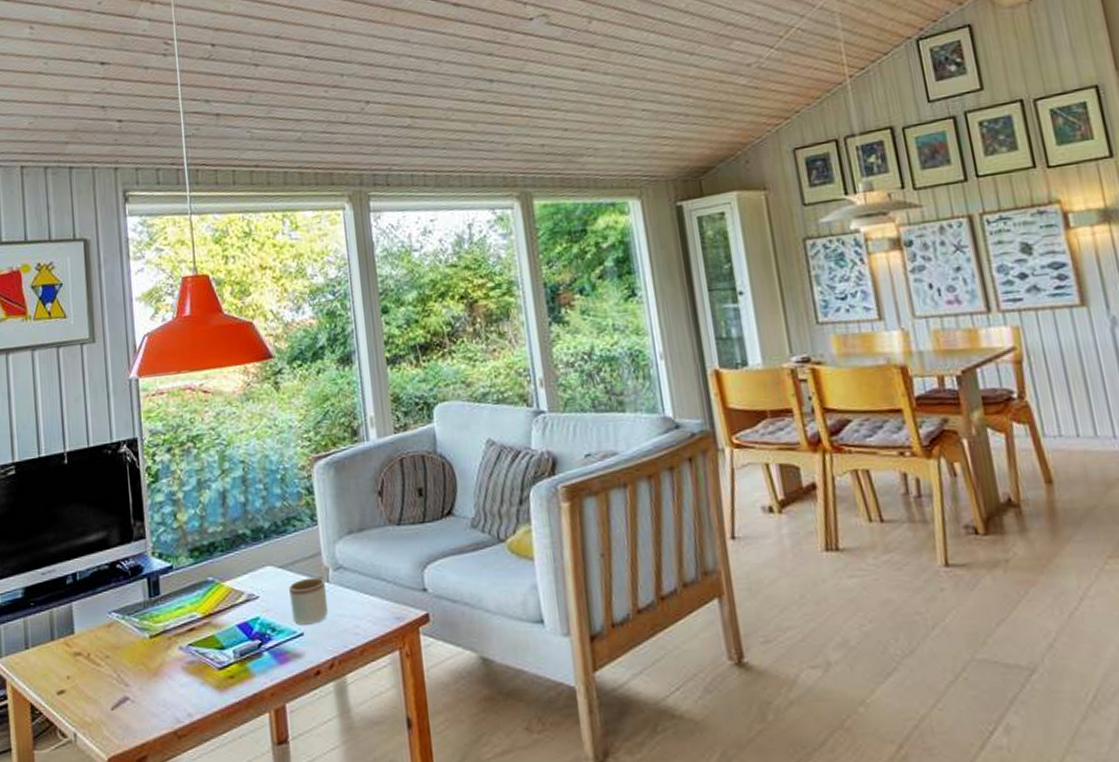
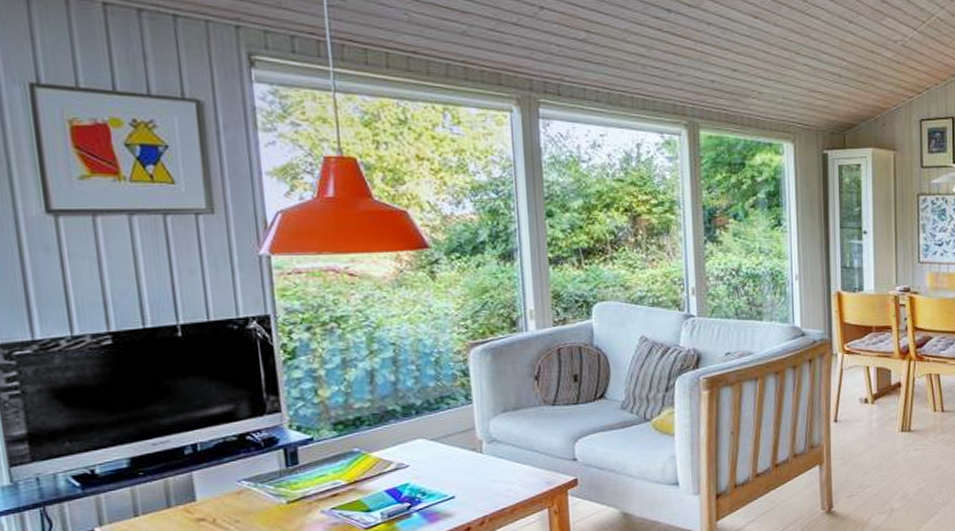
mug: present [289,577,329,625] -> none [441,449,481,490]

